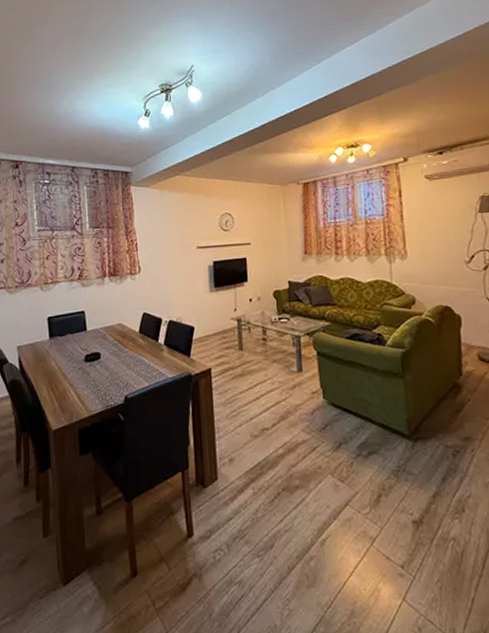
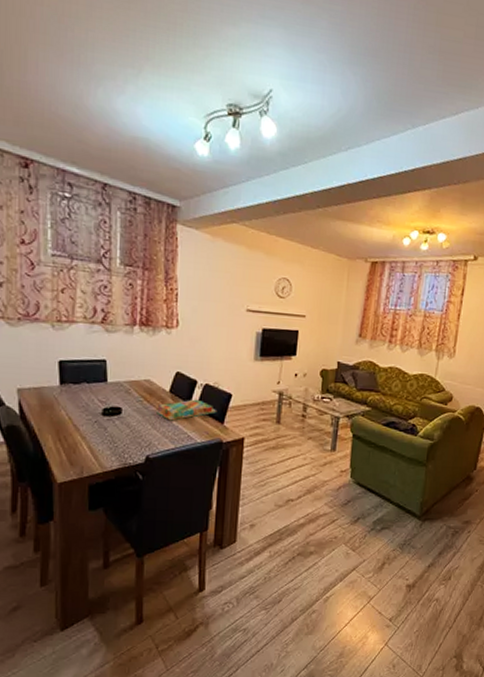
board game: none [130,336,183,360] -> present [156,399,217,421]

